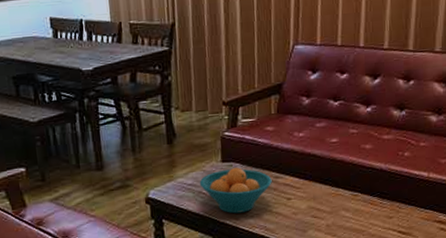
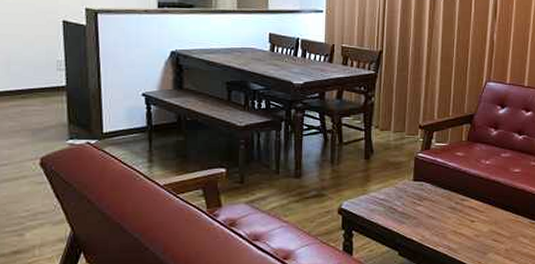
fruit bowl: present [199,167,272,214] -> none [391,187,458,231]

